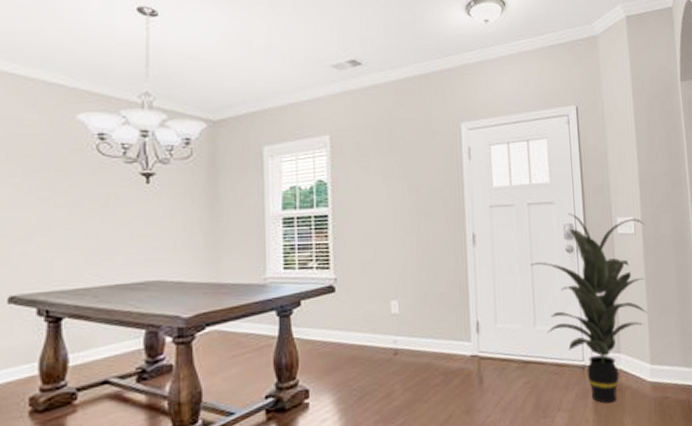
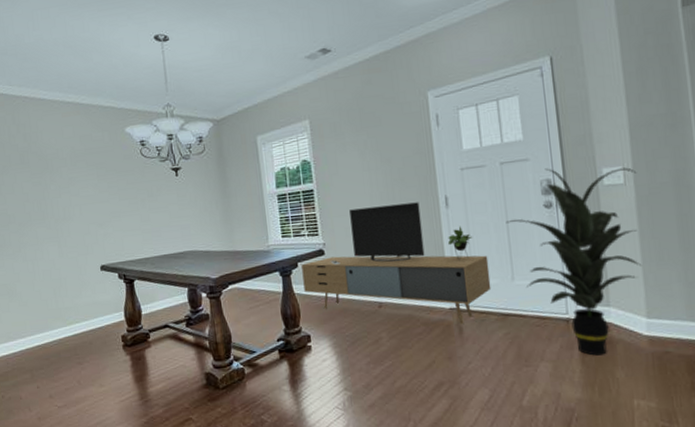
media console: none [305,238,514,374] -> present [301,202,492,325]

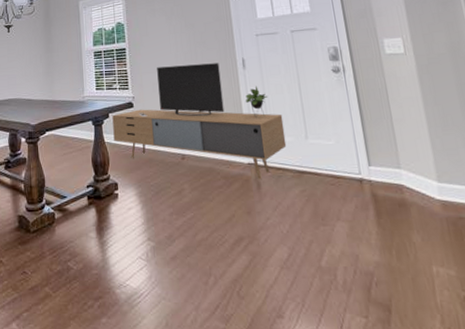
indoor plant: present [505,167,641,356] -> none [298,37,427,218]

